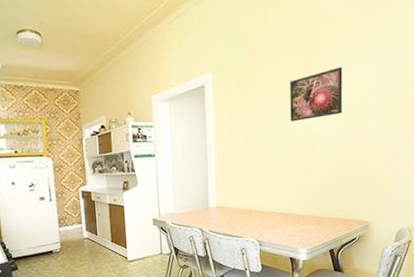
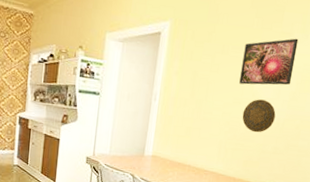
decorative plate: none [299,133,333,167] -> present [242,99,276,133]

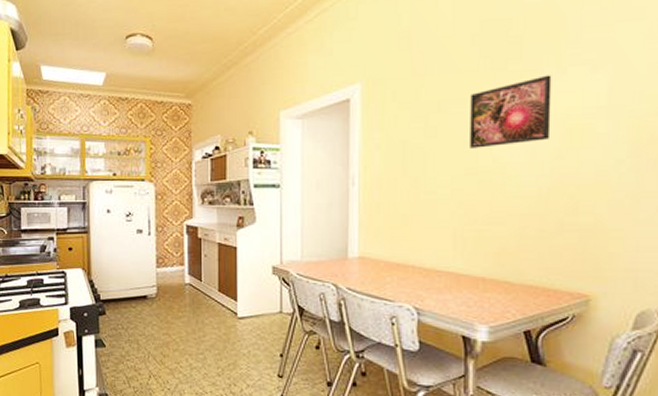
decorative plate: present [242,99,276,133] -> none [481,165,533,212]

